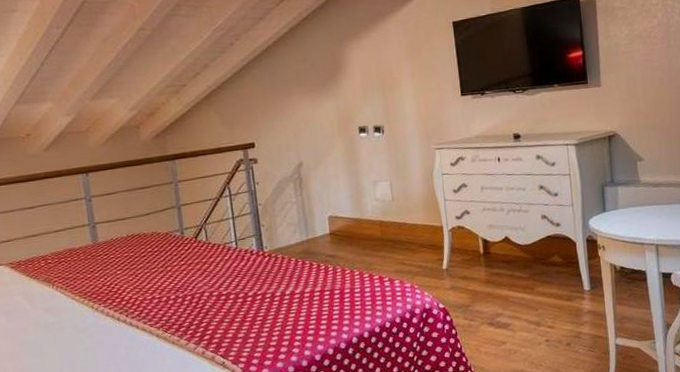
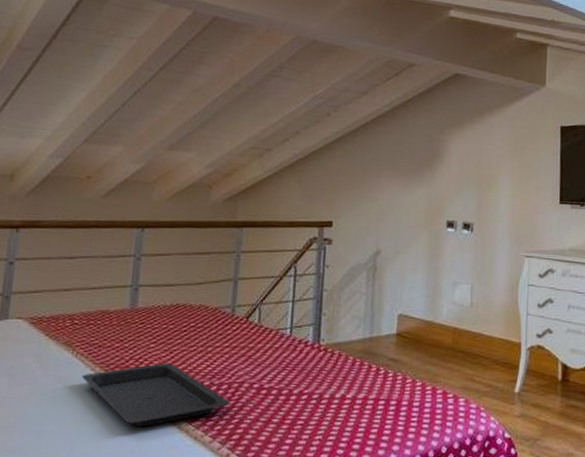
serving tray: none [65,285,196,340] -> present [81,363,230,426]

